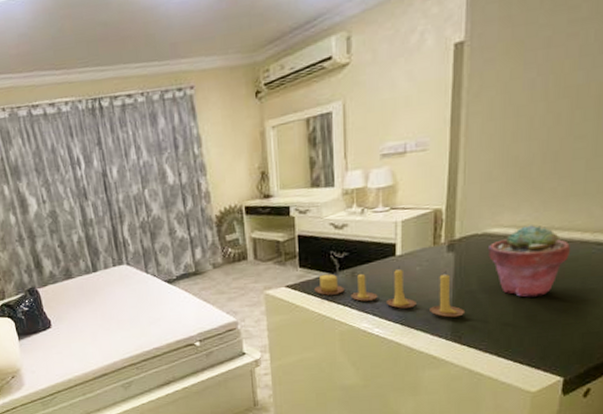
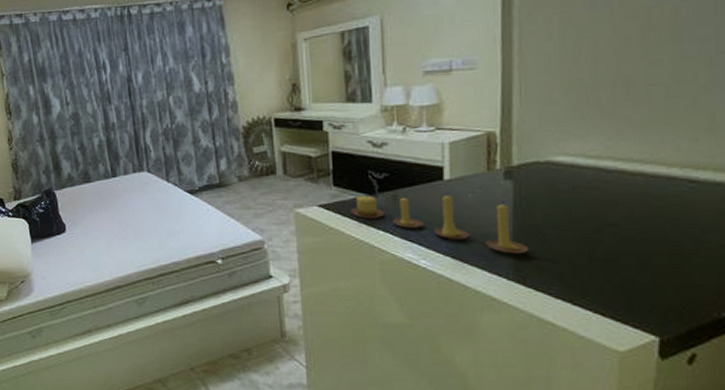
potted succulent: present [487,225,571,297] -> none [552,155,656,237]

